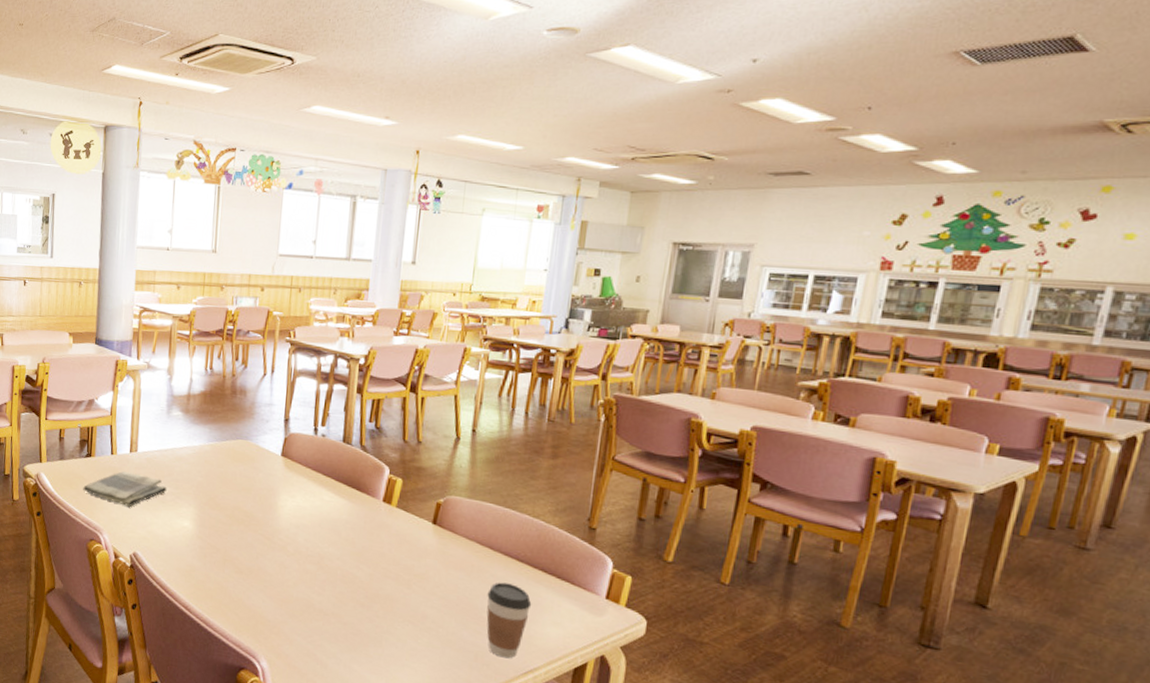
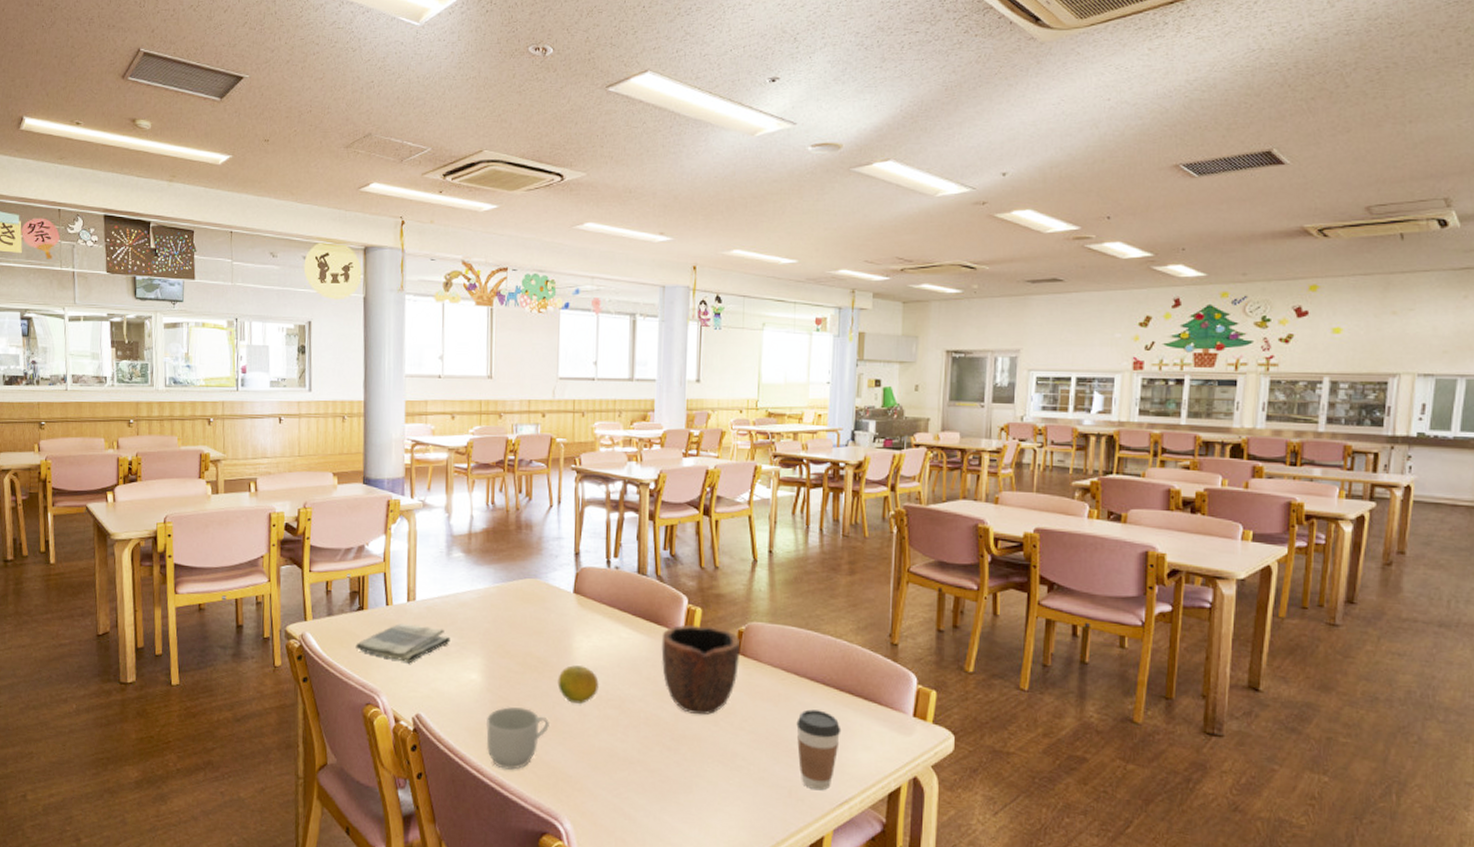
mug: none [195,553,252,610] -> present [485,707,549,770]
fruit: none [262,521,300,557] -> present [557,665,599,703]
bowl: none [360,493,439,578] -> present [661,624,741,715]

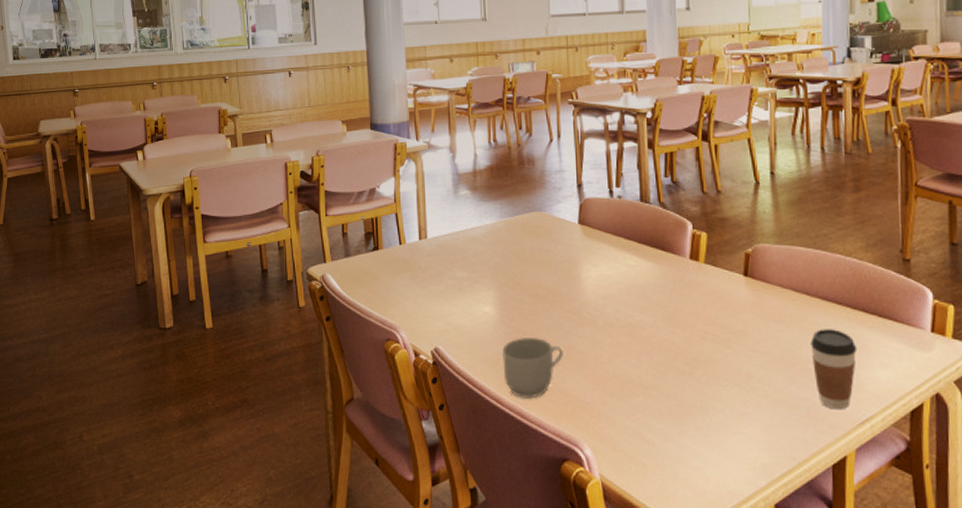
dish towel: present [355,624,451,663] -> none [373,261,463,298]
fruit: present [557,665,599,703] -> none [568,294,609,331]
bowl: present [661,624,741,715] -> none [668,249,748,339]

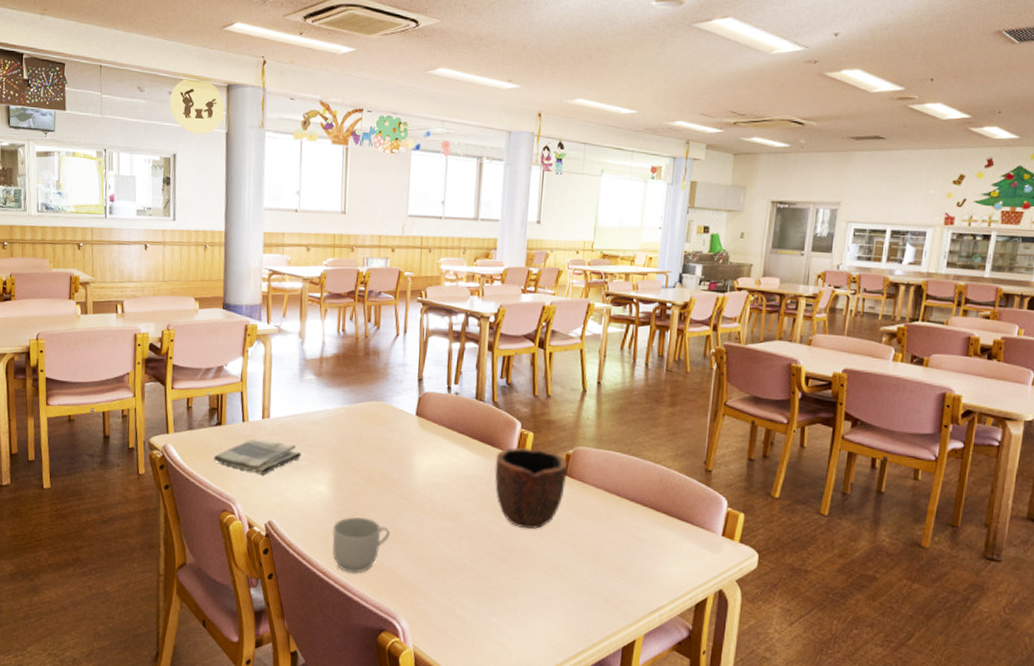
dish towel: none [373,261,463,298] -> present [213,439,302,474]
bowl: none [668,249,748,339] -> present [494,447,568,529]
coffee cup: present [810,329,858,410] -> none [615,527,656,600]

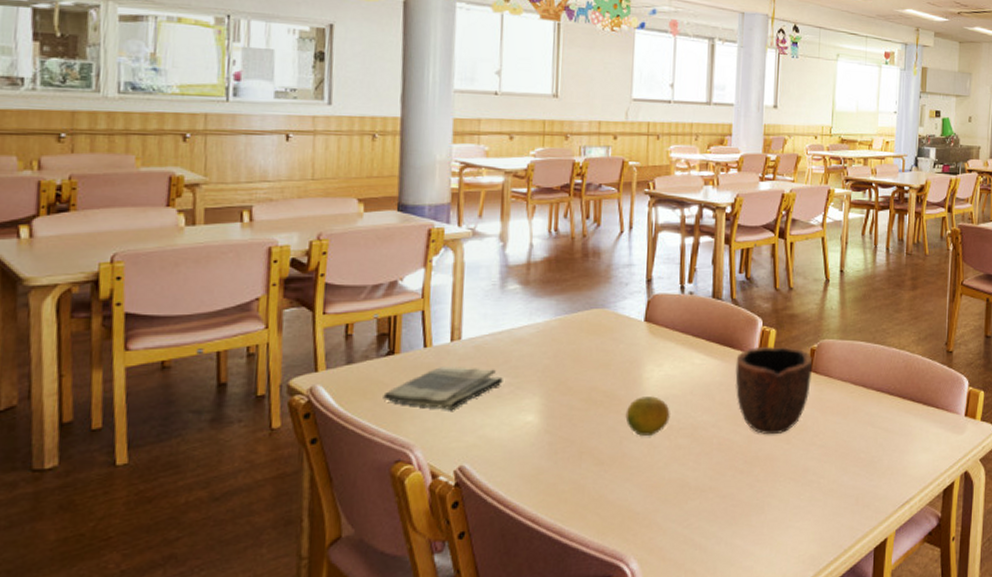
mug: present [332,517,390,573] -> none [543,446,616,515]
fruit: none [398,481,437,516] -> present [625,396,670,436]

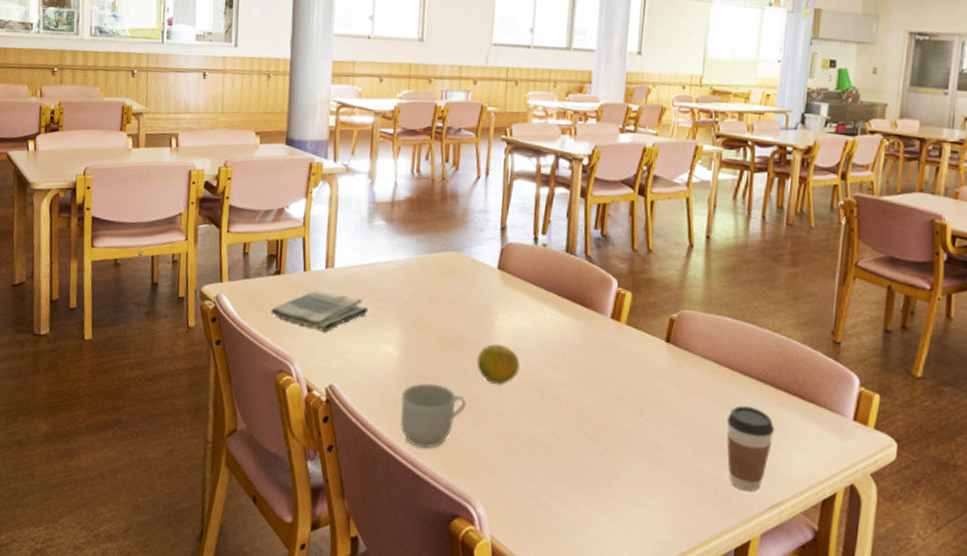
mug: none [543,446,616,515] -> present [400,383,466,449]
bowl: present [735,346,813,435] -> none [586,308,672,405]
coffee cup: none [863,418,904,495] -> present [727,405,775,492]

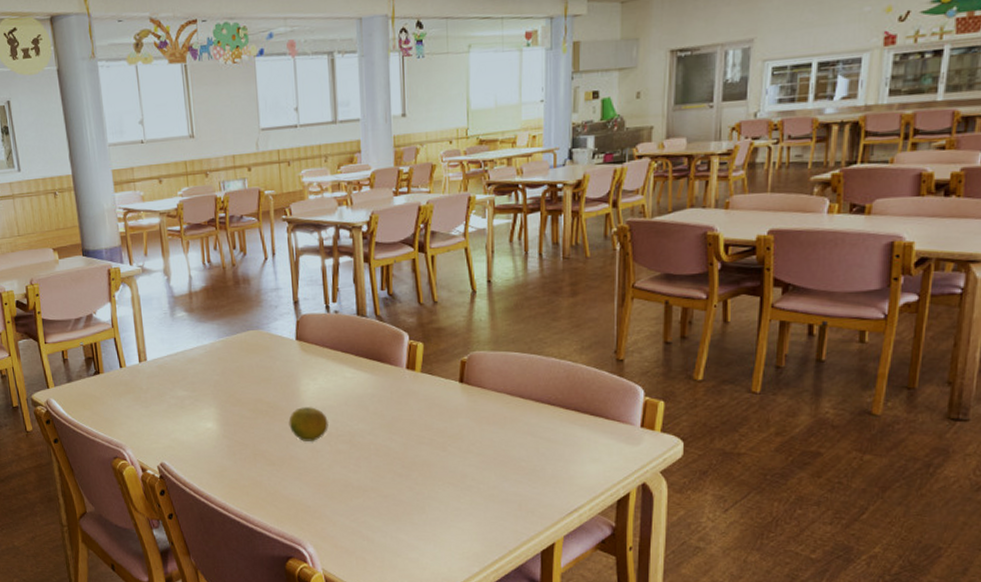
dish towel: present [271,290,368,331] -> none [97,383,184,418]
mug: present [400,383,466,449] -> none [225,450,285,505]
coffee cup: present [727,405,775,492] -> none [523,429,569,502]

